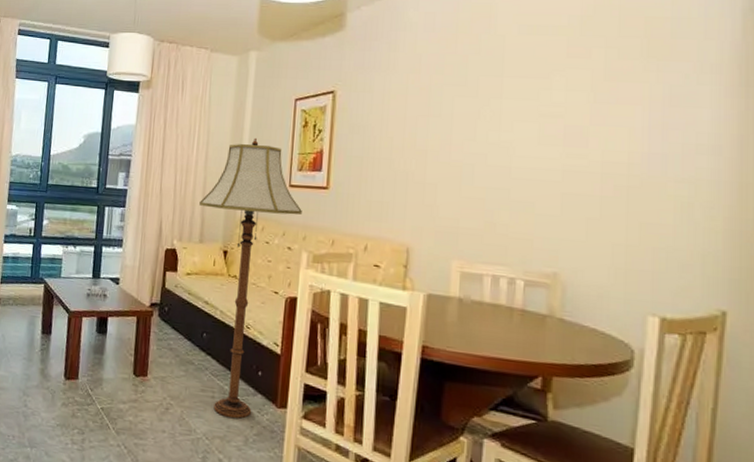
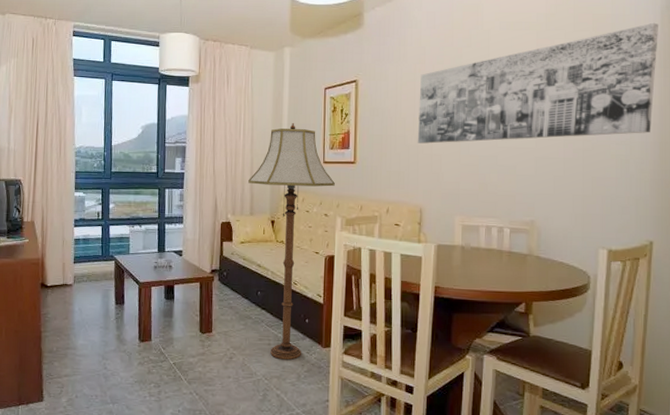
wall art: none [406,28,738,170] -> present [417,22,658,144]

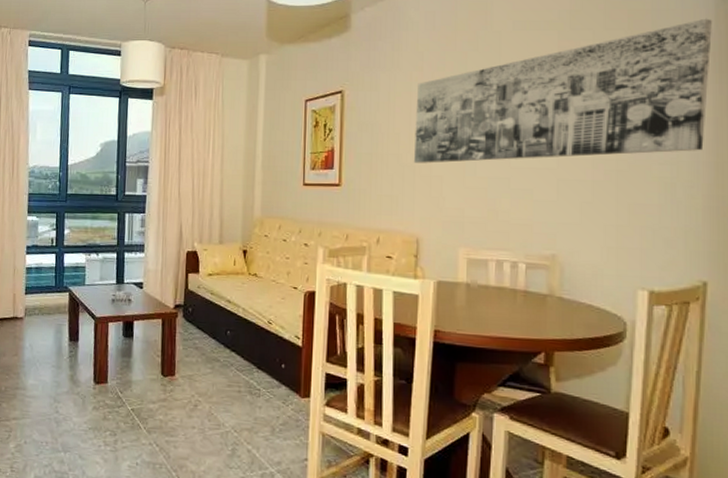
floor lamp: present [248,122,335,360] -> none [217,139,316,410]

